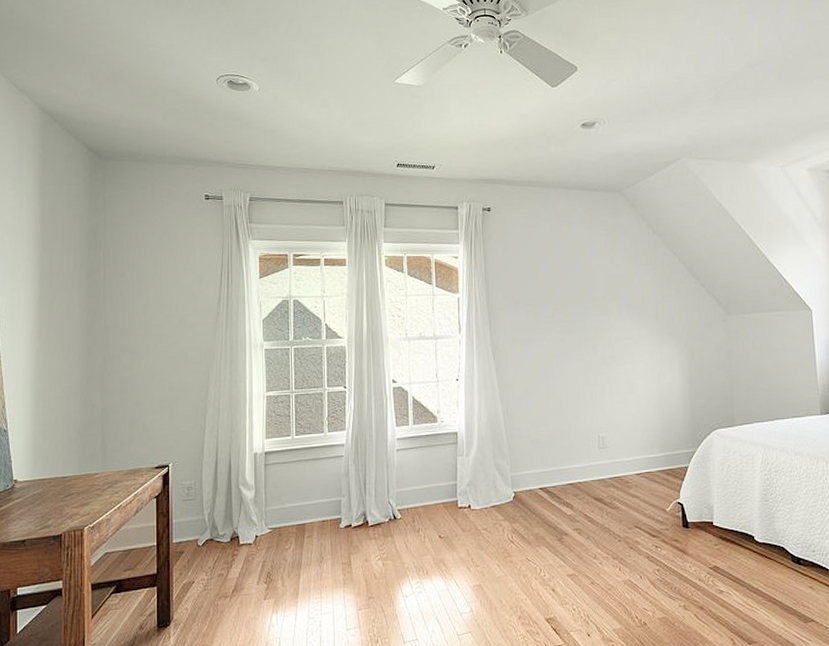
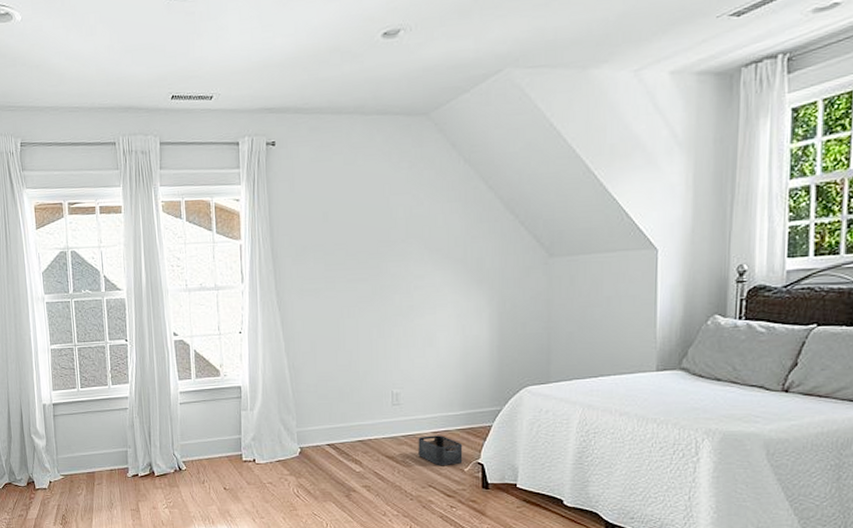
storage bin: none [623,477,664,506] -> present [418,435,463,465]

